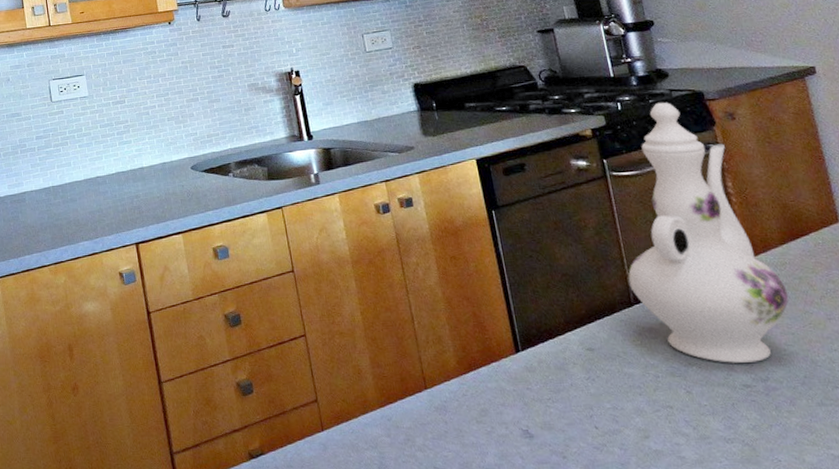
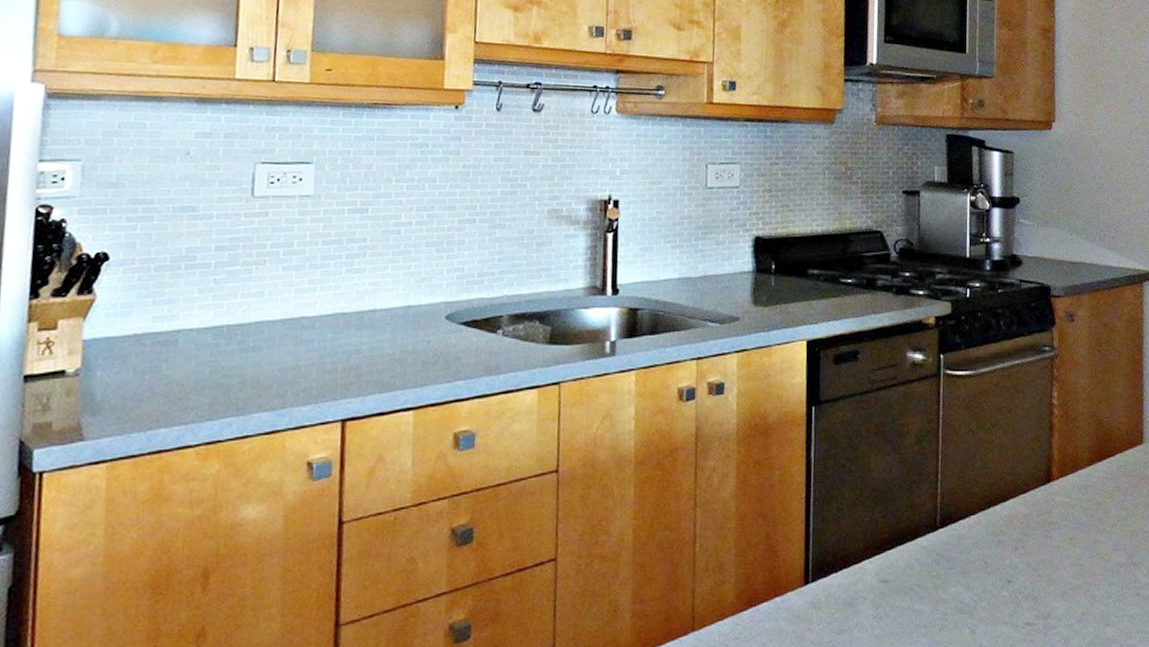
ewer: present [628,102,789,363] -> none [938,293,1085,598]

